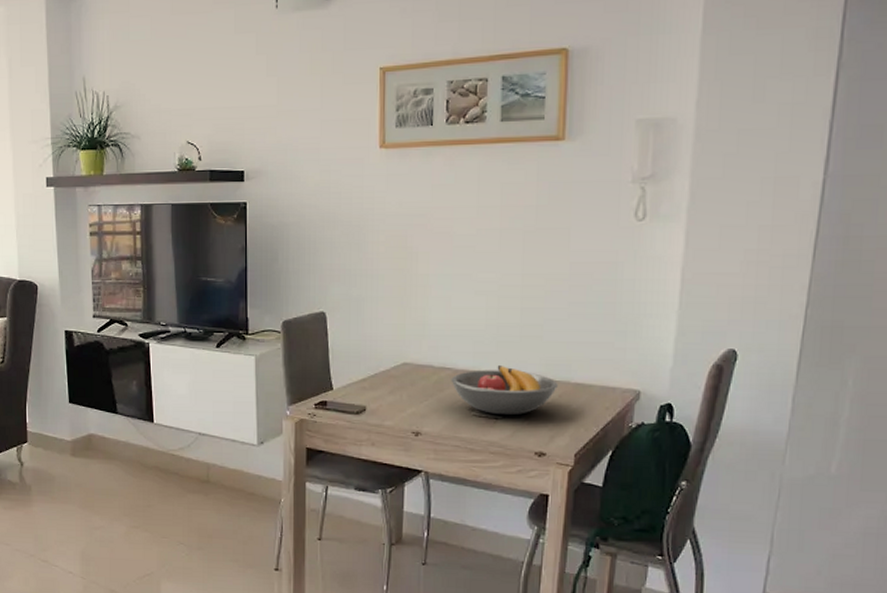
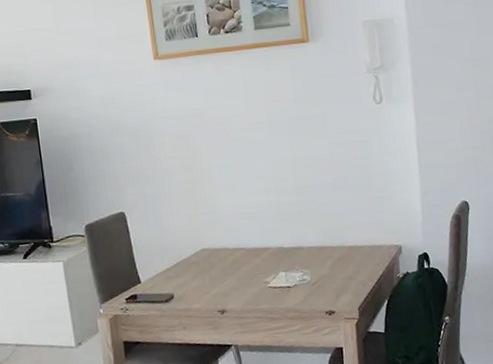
fruit bowl: present [451,364,559,416] -> none [245,239,336,284]

